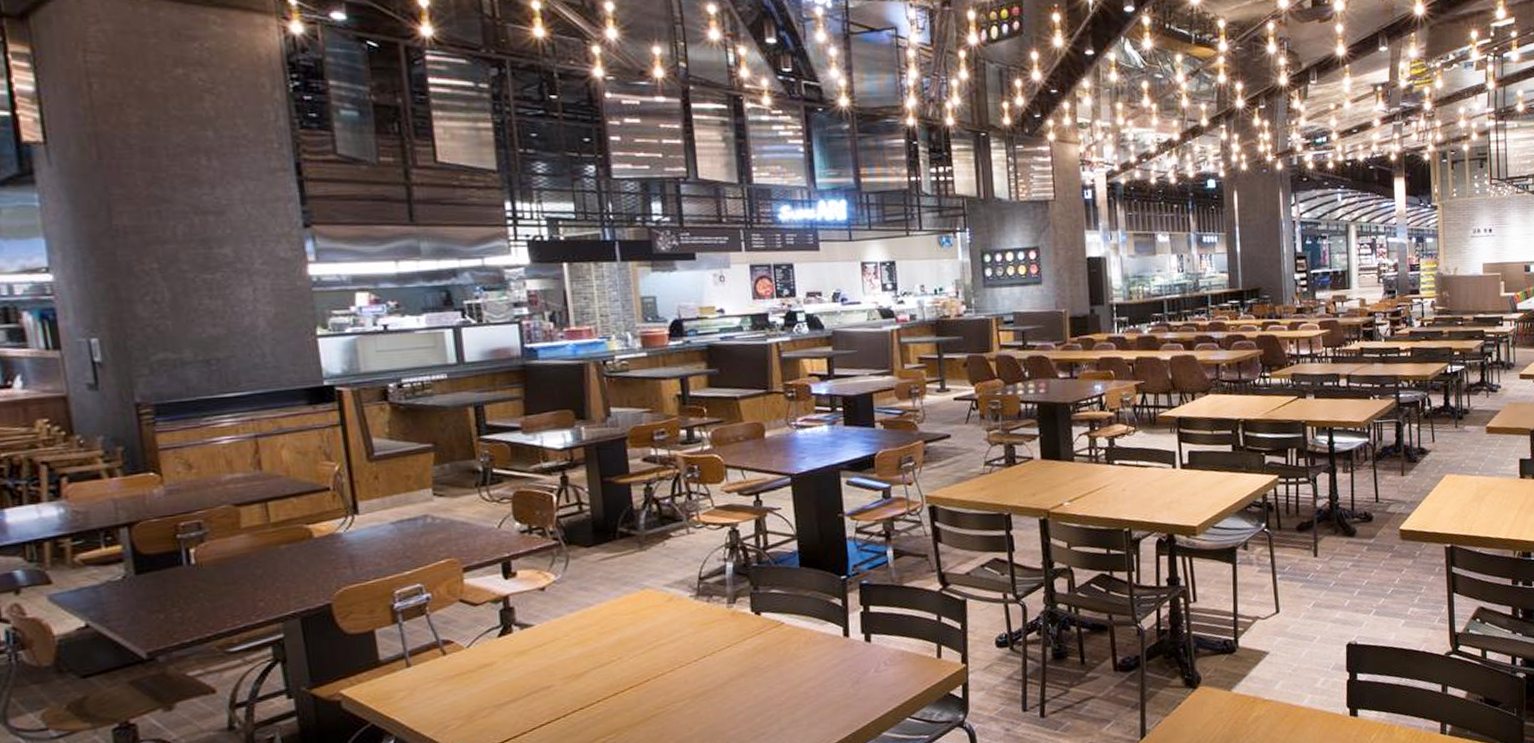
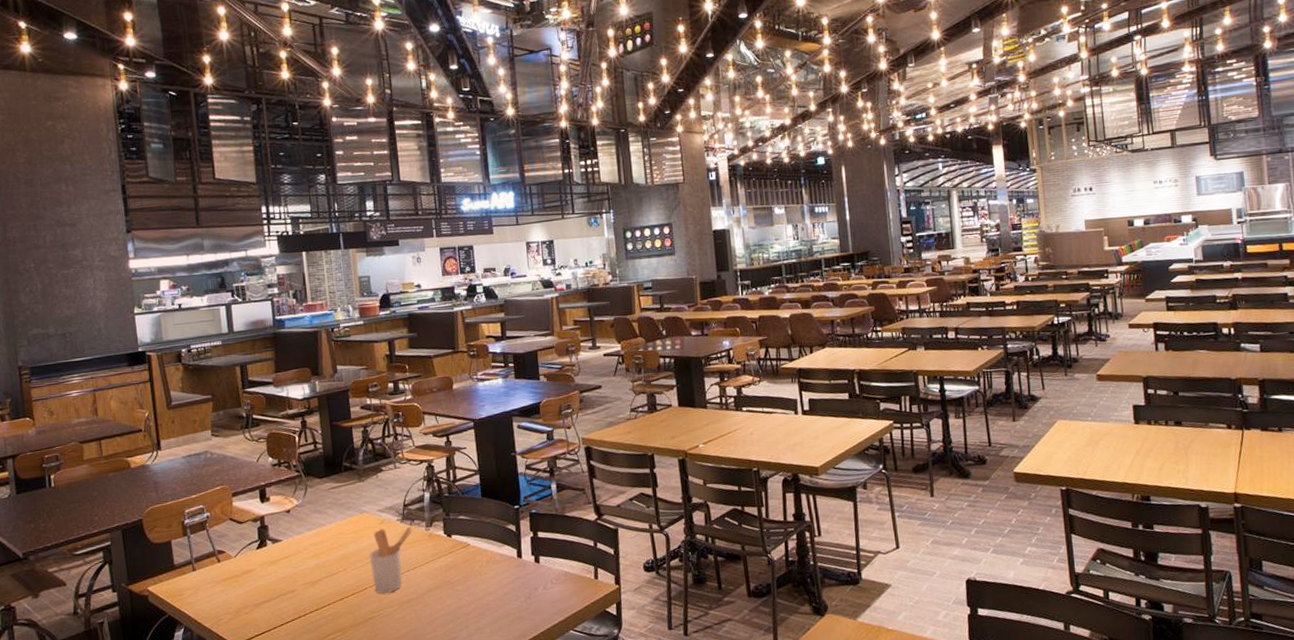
utensil holder: none [652,603,711,686] -> present [369,526,413,594]

